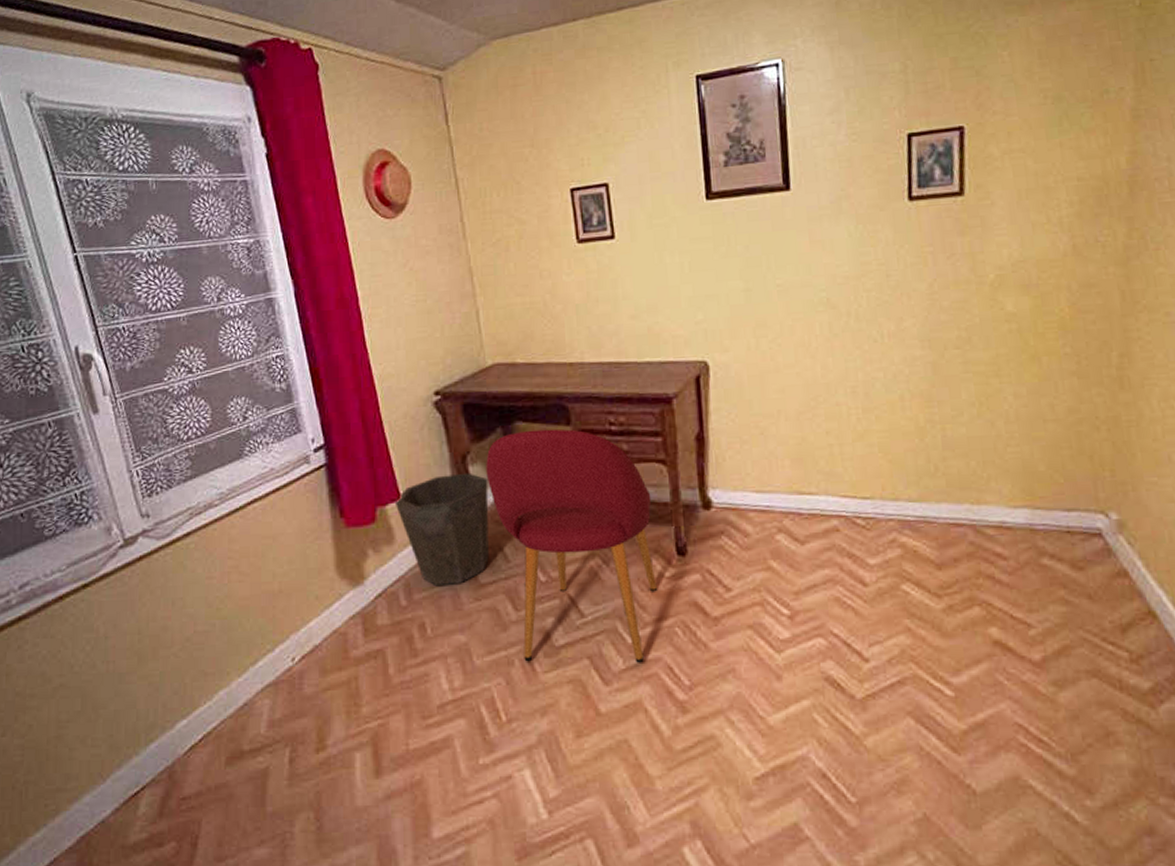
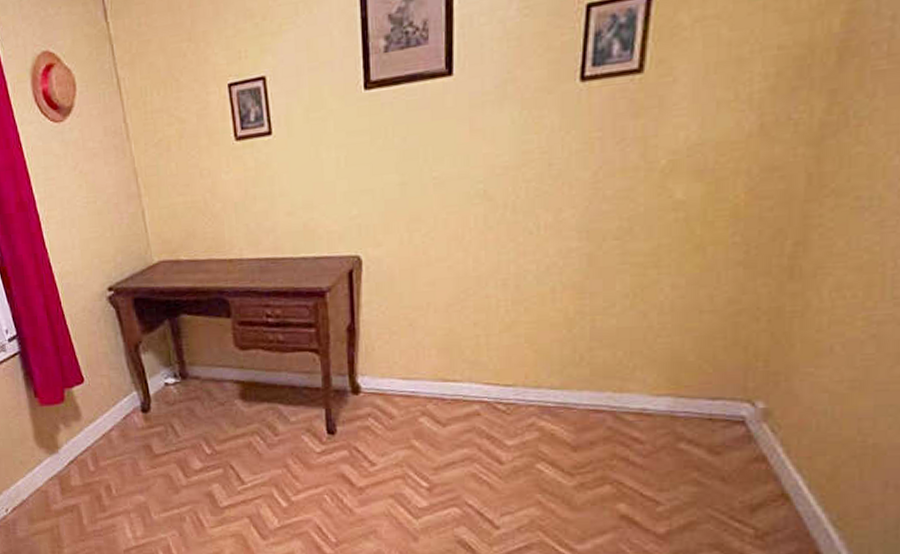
waste bin: present [394,472,489,587] -> none [79,360,162,456]
dining chair: present [486,429,657,663] -> none [156,321,308,523]

